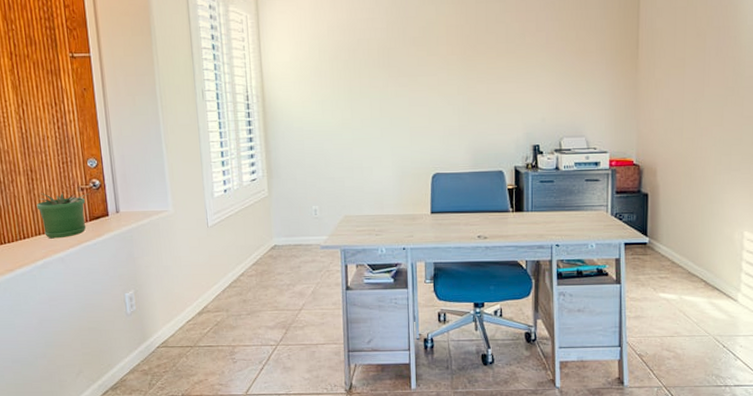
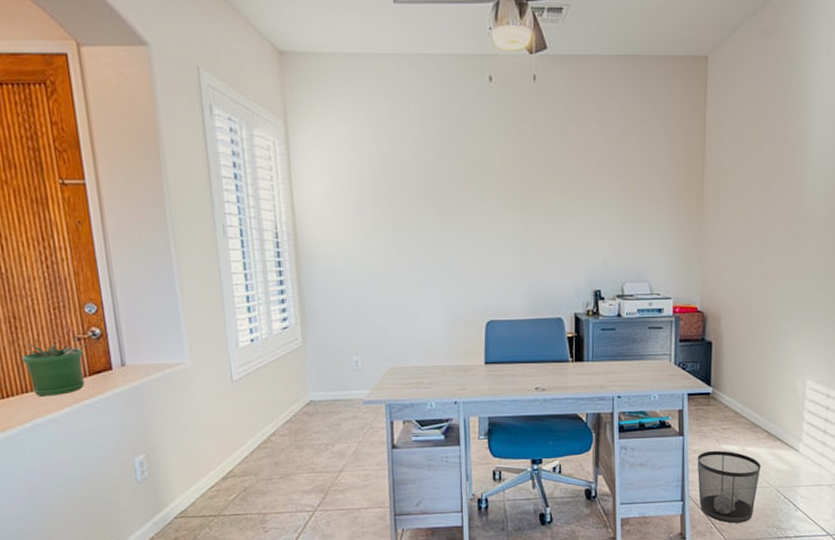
waste bin: none [634,298,699,370] -> present [697,450,761,523]

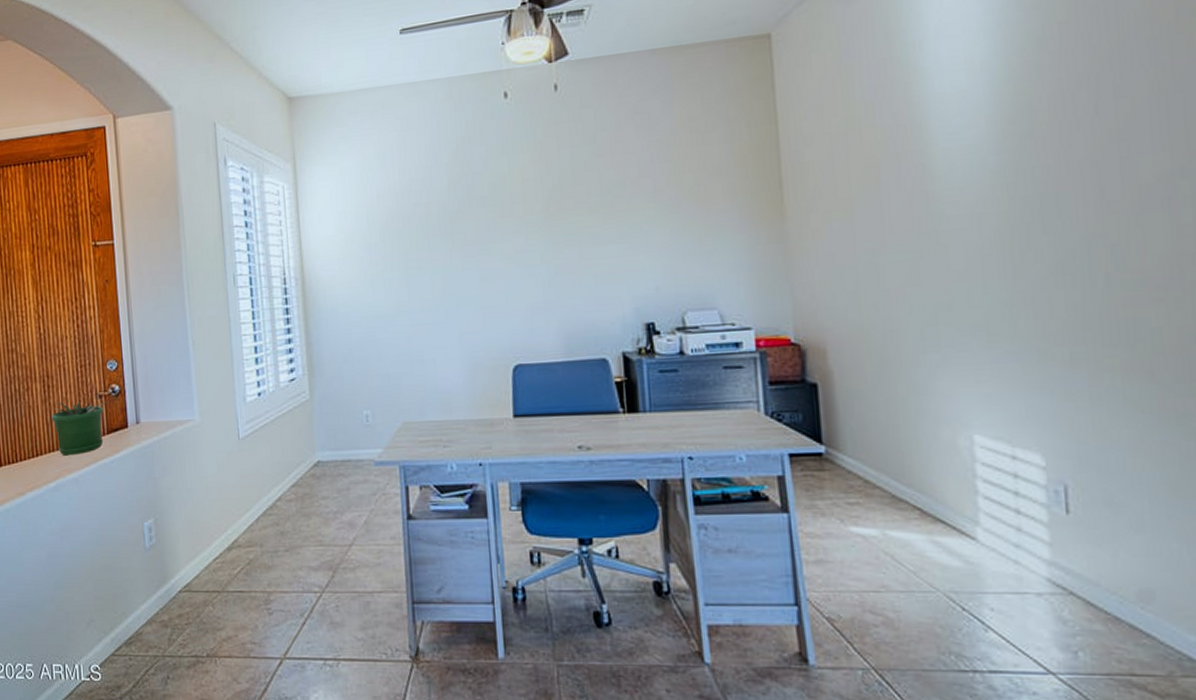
waste bin: present [697,450,761,523] -> none [812,534,917,644]

